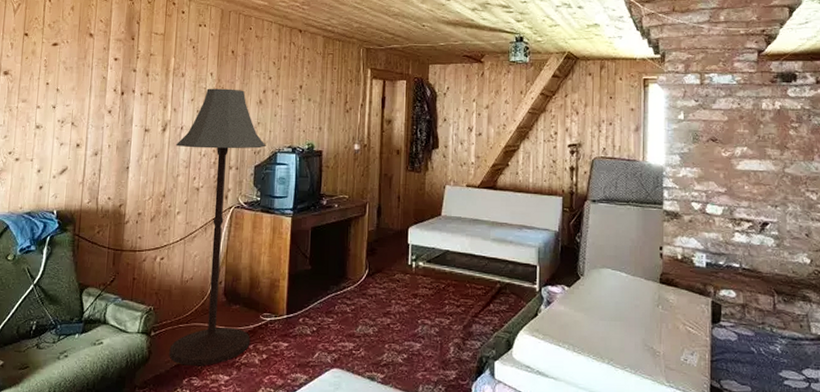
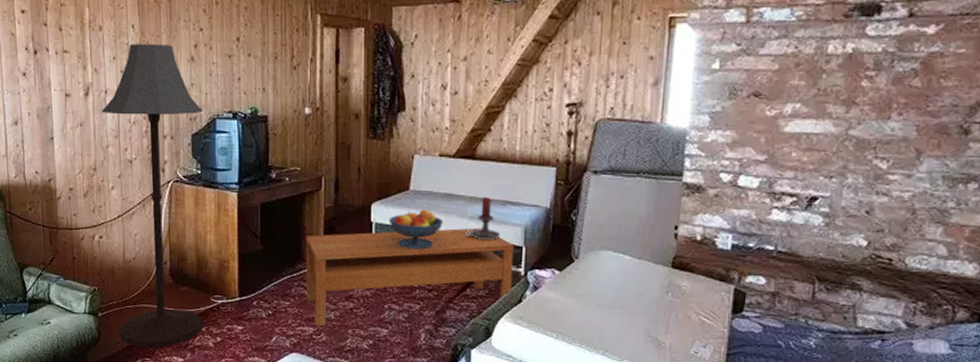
coffee table: none [347,249,529,342] -> present [305,228,514,327]
fruit bowl: none [423,232,469,269] -> present [388,209,443,250]
candle holder: none [489,221,518,259] -> present [466,196,501,240]

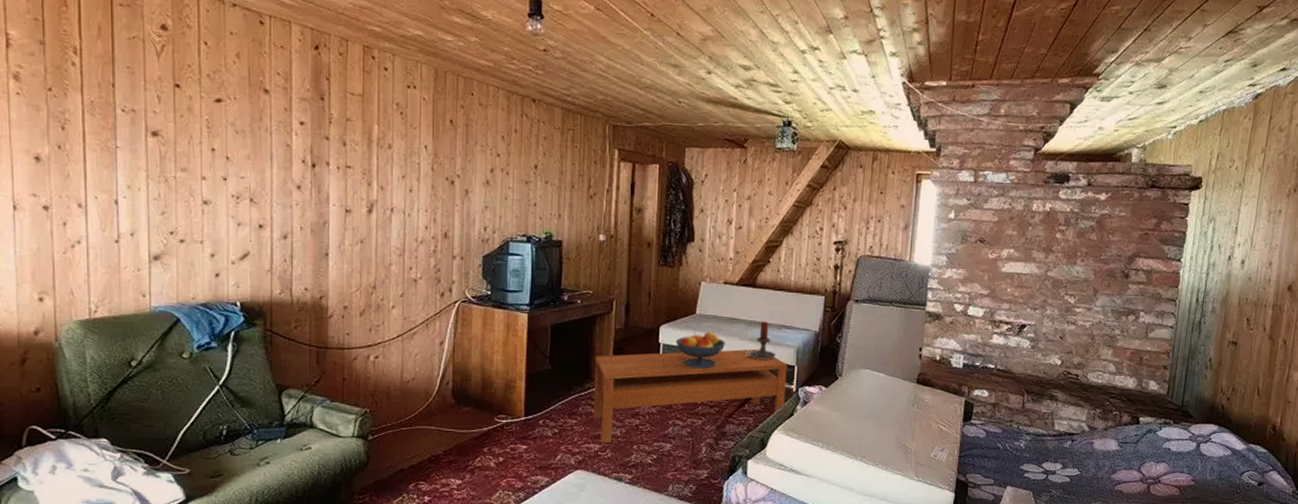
floor lamp: present [101,43,203,348] -> none [385,164,496,470]

